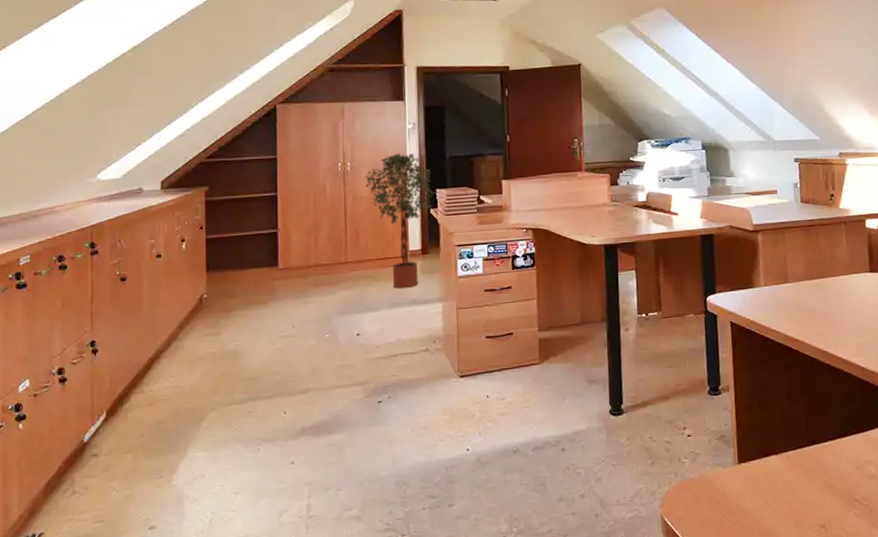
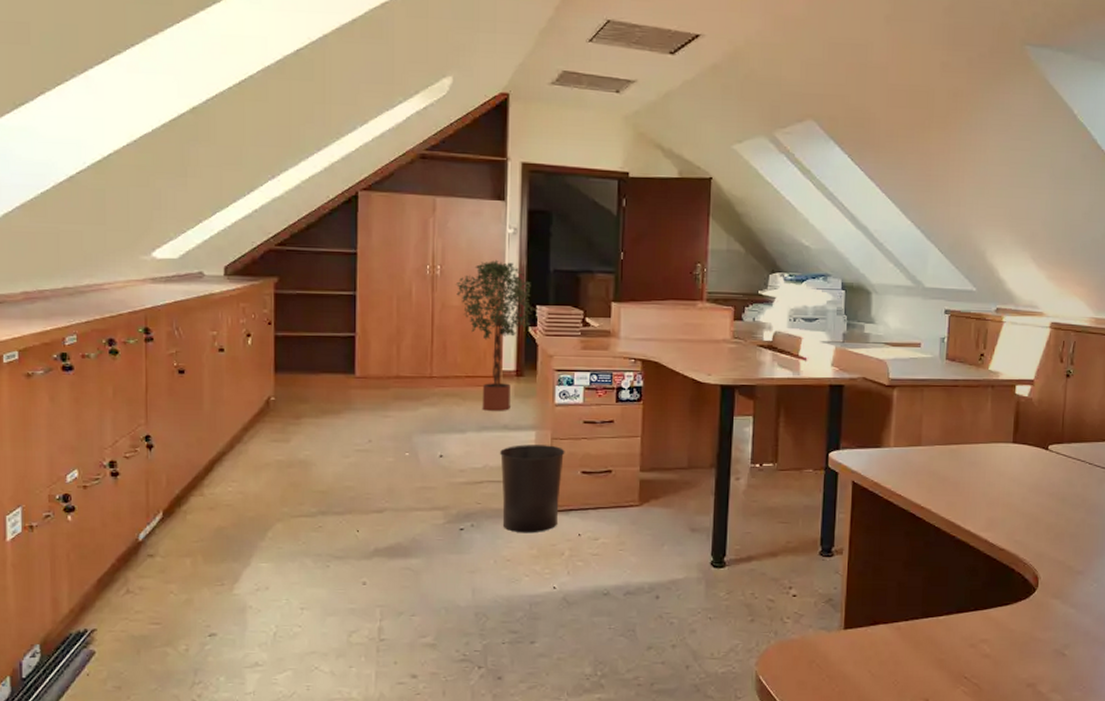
waste bin: none [410,314,470,400] -> present [499,444,565,533]

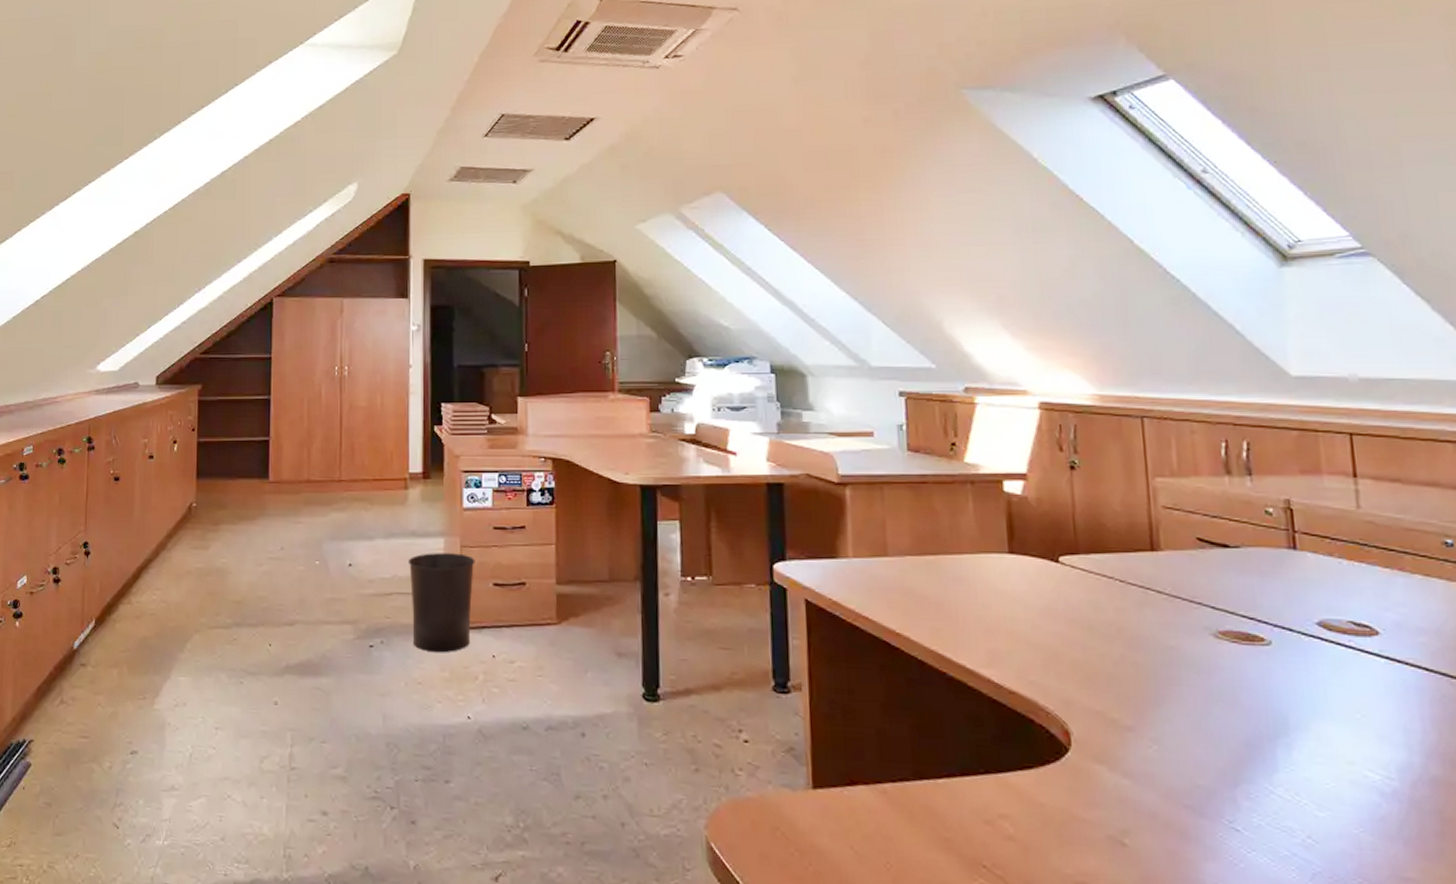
potted tree: present [455,259,537,412] -> none [362,357,443,518]

